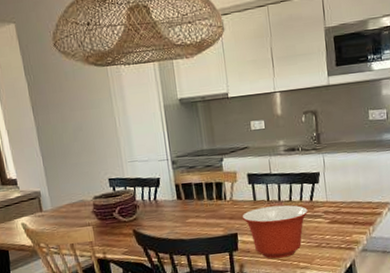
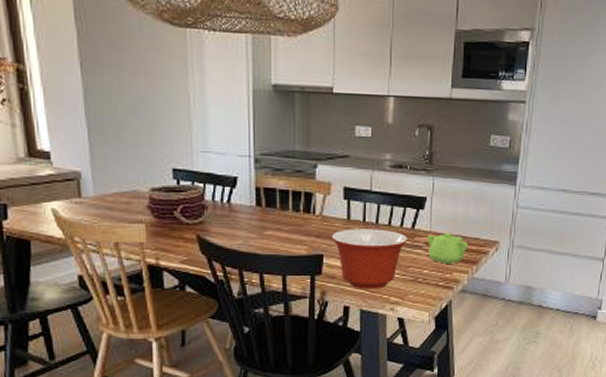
teapot: none [325,200,363,229] -> present [427,232,469,265]

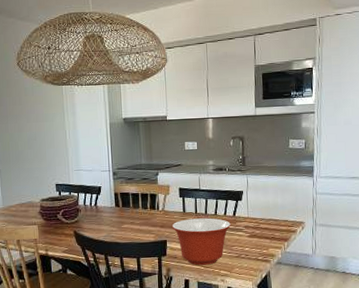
teapot: present [427,232,469,265] -> none [246,217,280,243]

